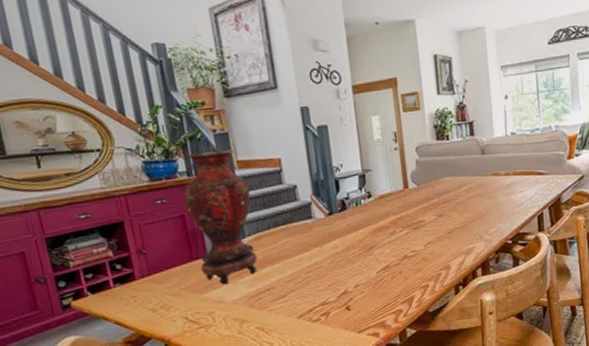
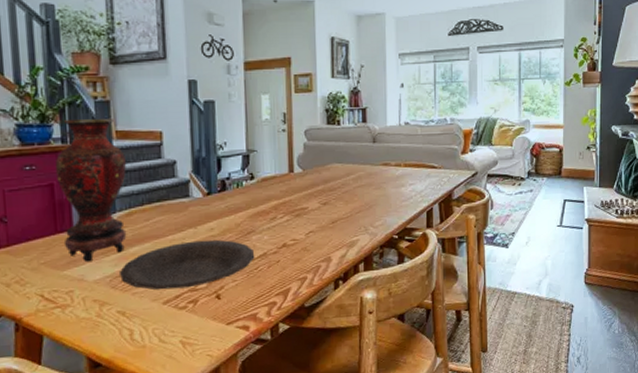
plate: none [255,256,379,306] -> present [120,239,255,290]

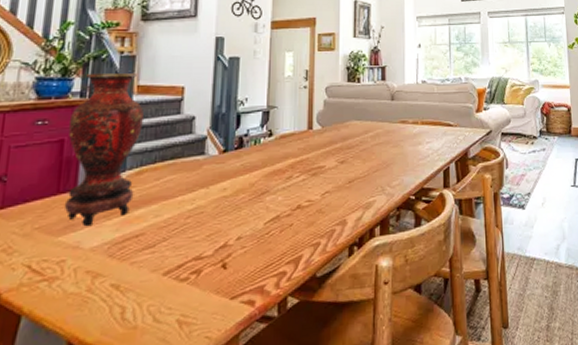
plate: present [120,239,255,290] -> none [120,200,267,259]

